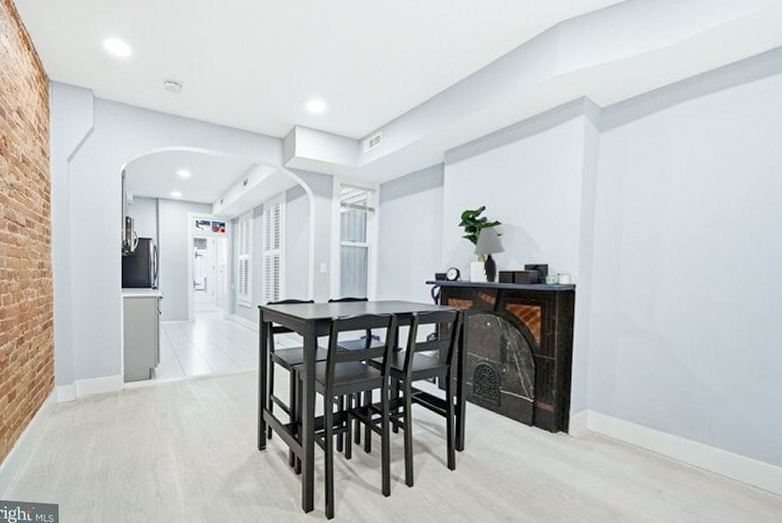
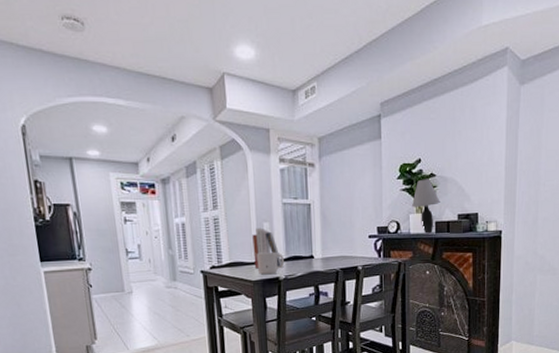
books: none [309,268,336,308] -> present [252,227,283,269]
mug: none [311,292,339,313] -> present [256,251,285,274]

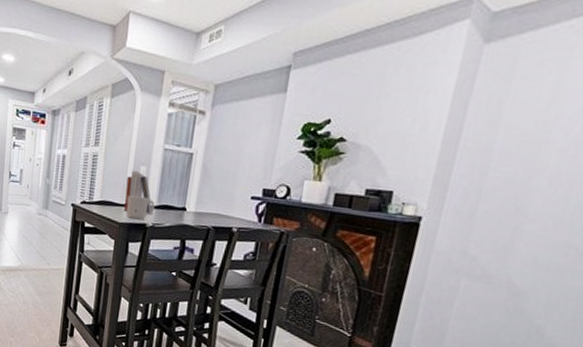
table lamp: present [412,179,440,234] -> none [309,142,346,206]

